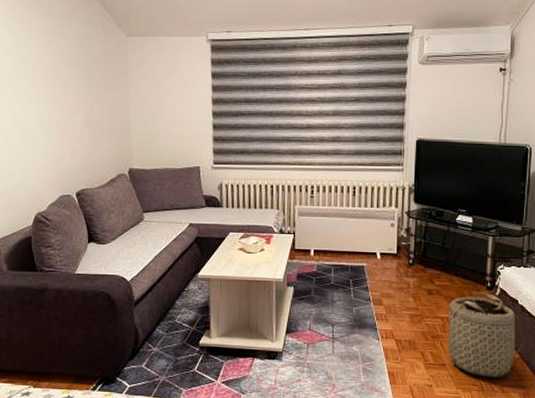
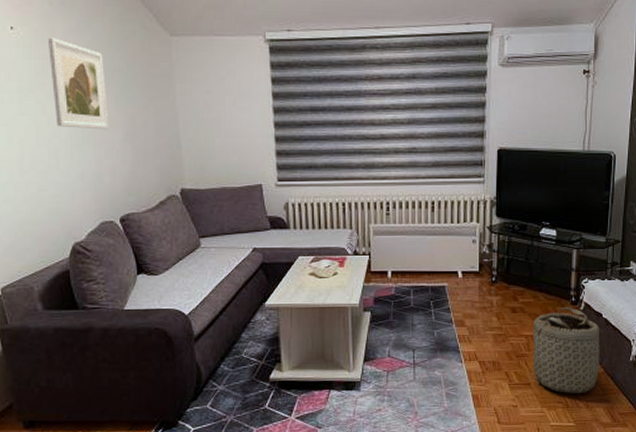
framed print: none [26,37,72,116] -> present [48,37,110,130]

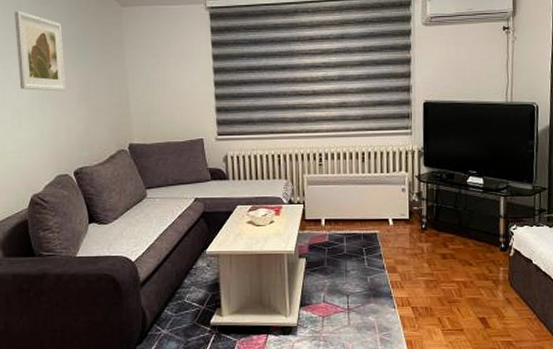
basket: present [528,307,607,393] -> none [461,253,540,340]

